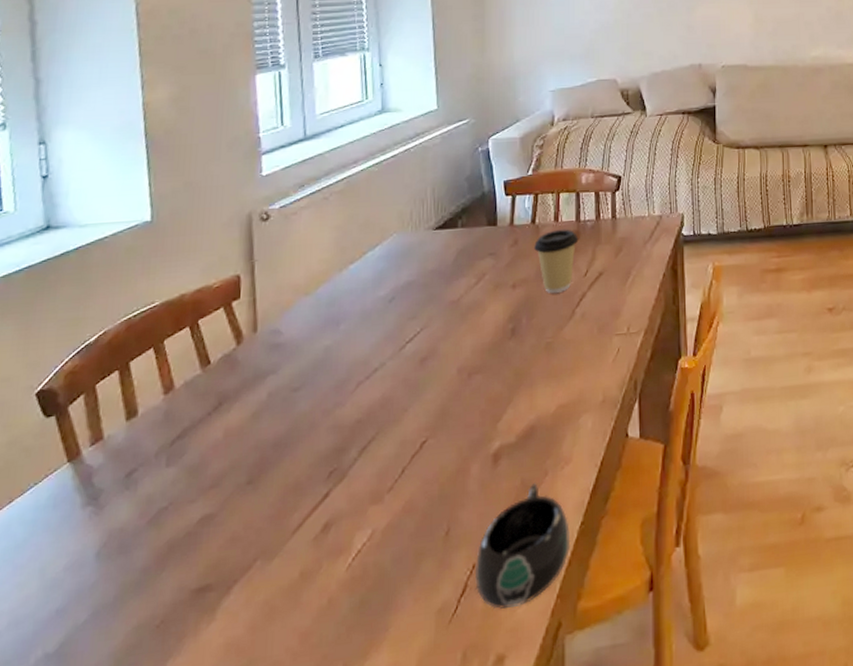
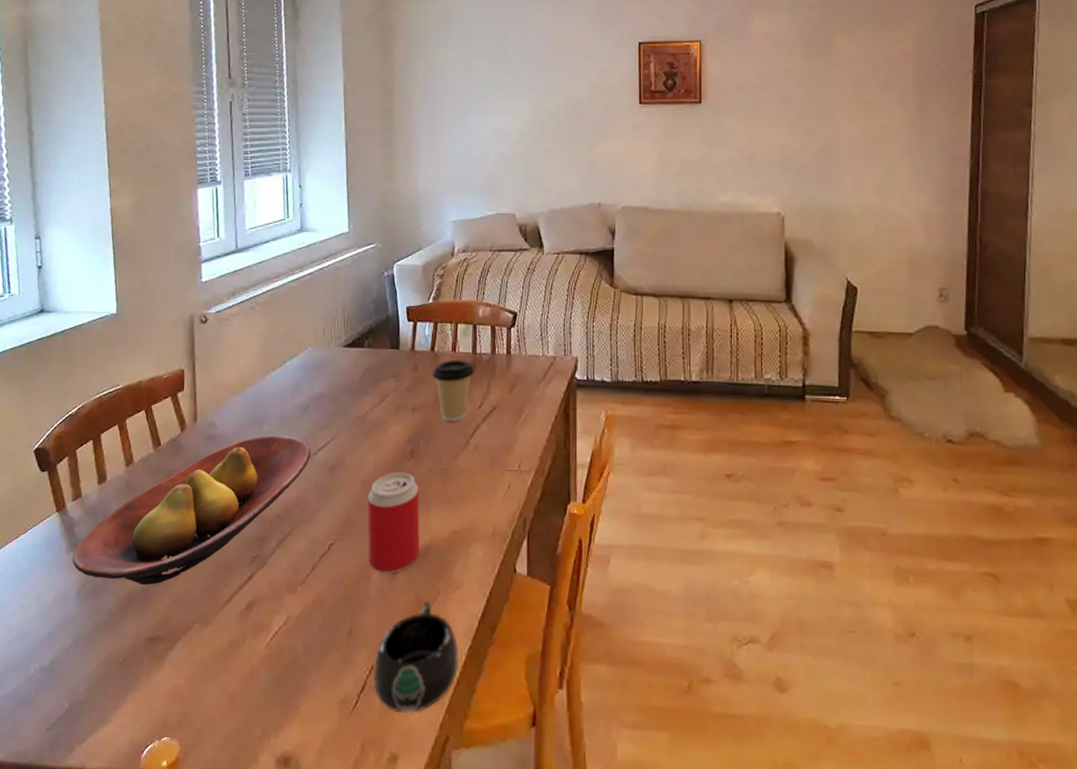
fruit bowl: none [90,332,399,532] -> present [72,435,312,585]
beverage can: none [464,352,524,464] -> present [367,472,420,574]

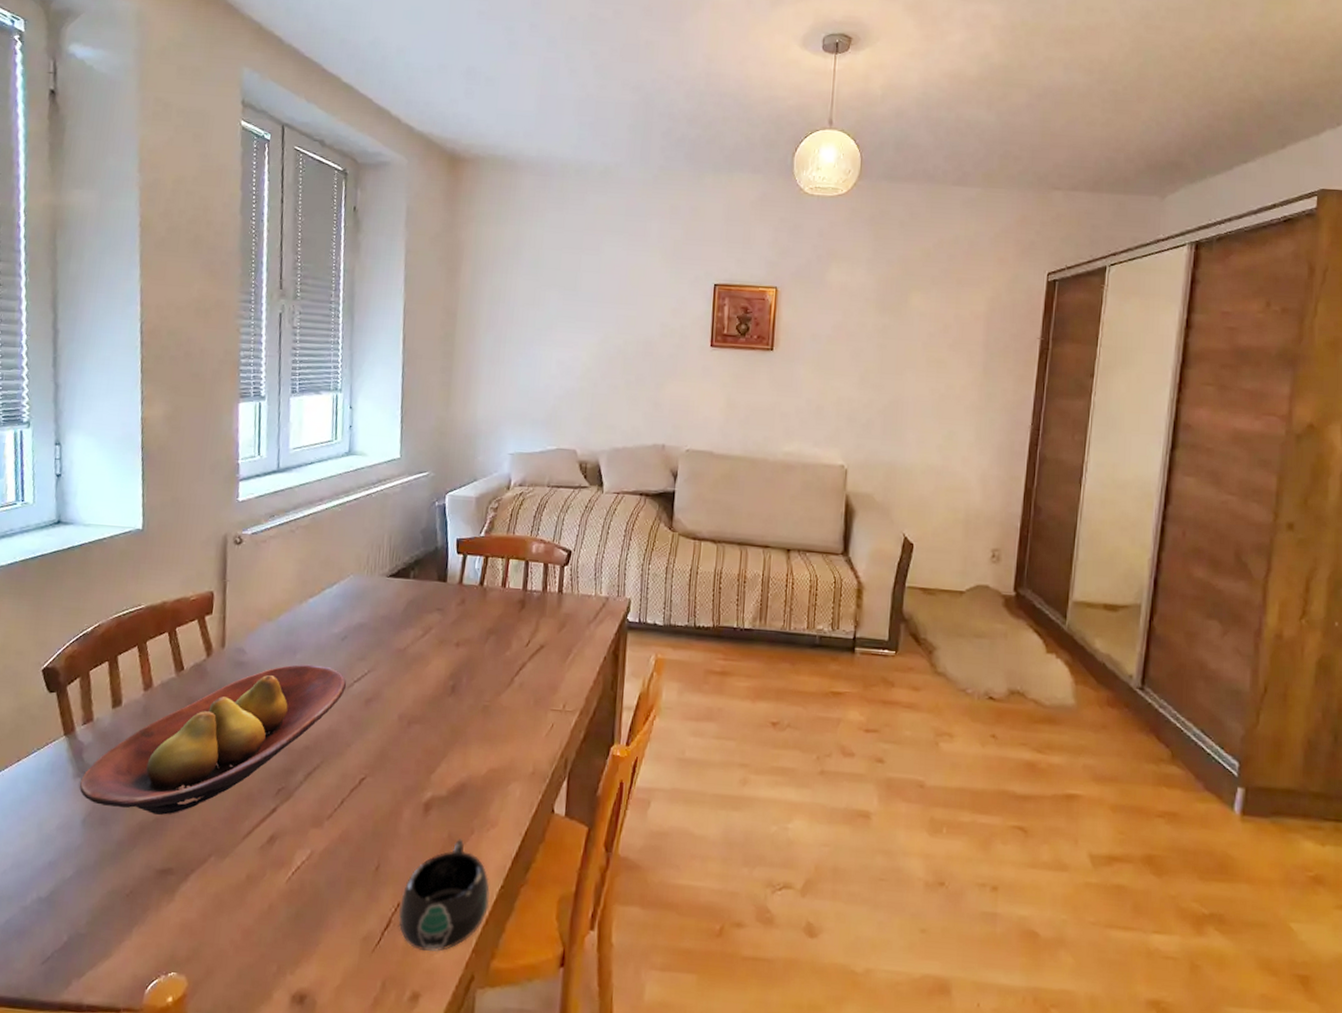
beverage can: present [367,472,420,574] -> none [401,707,459,811]
coffee cup: present [433,359,475,421] -> none [480,595,524,658]

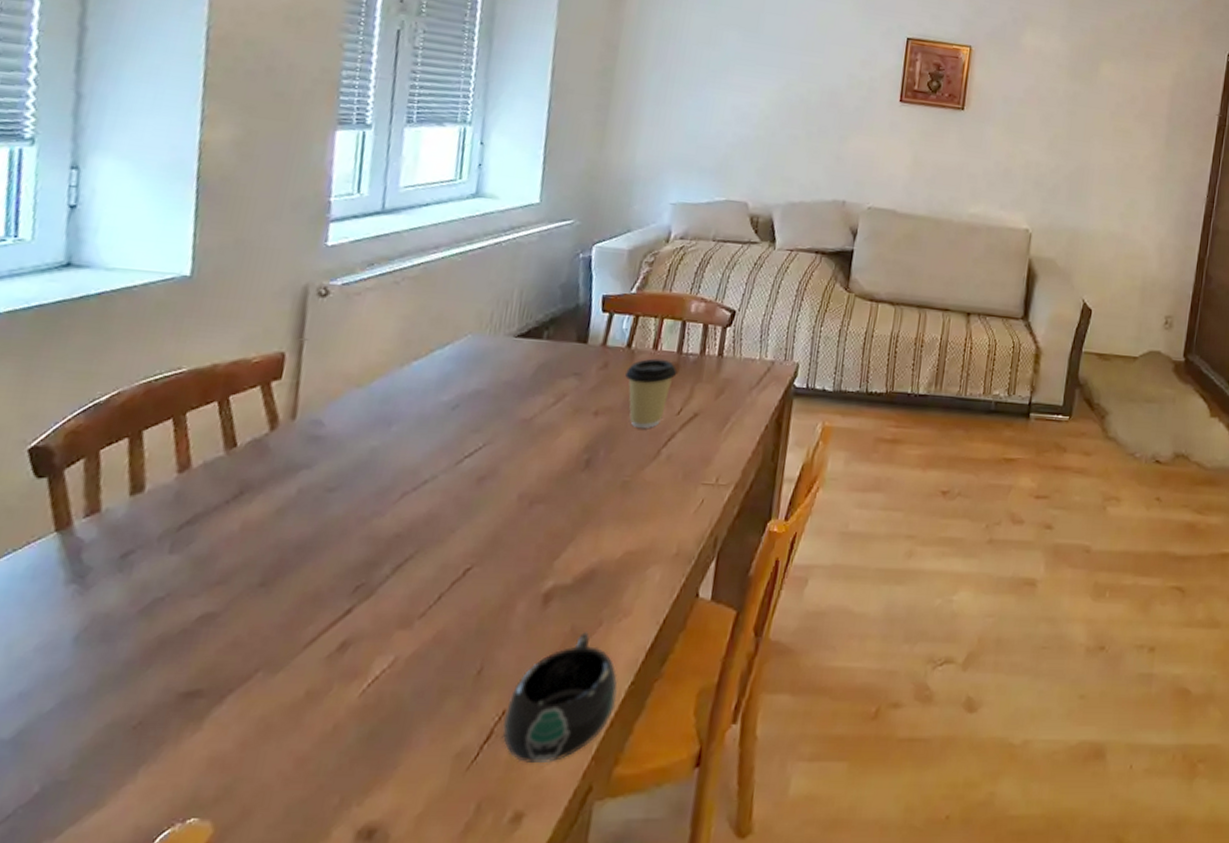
fruit bowl: present [79,664,347,815] -> none [73,437,455,625]
coffee cup: none [480,595,524,658] -> present [625,358,678,428]

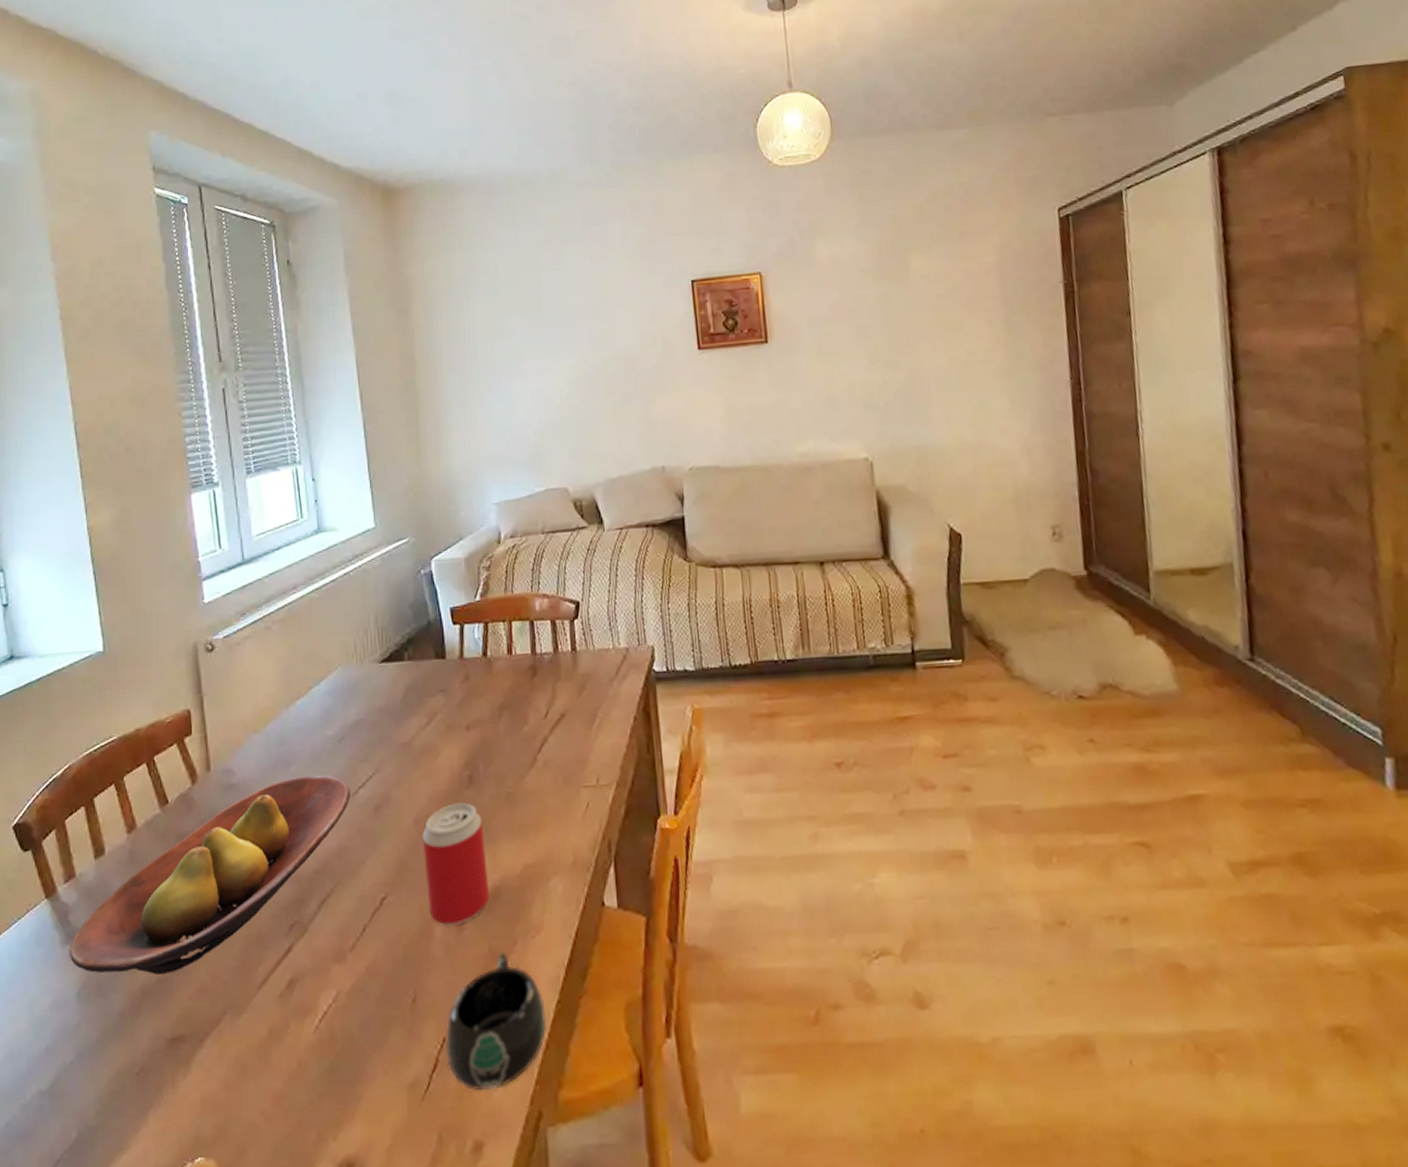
fruit bowl: none [73,437,455,625] -> present [69,775,351,974]
beverage can: none [515,484,592,603] -> present [422,802,489,926]
coffee cup: present [625,358,678,428] -> none [487,663,536,737]

